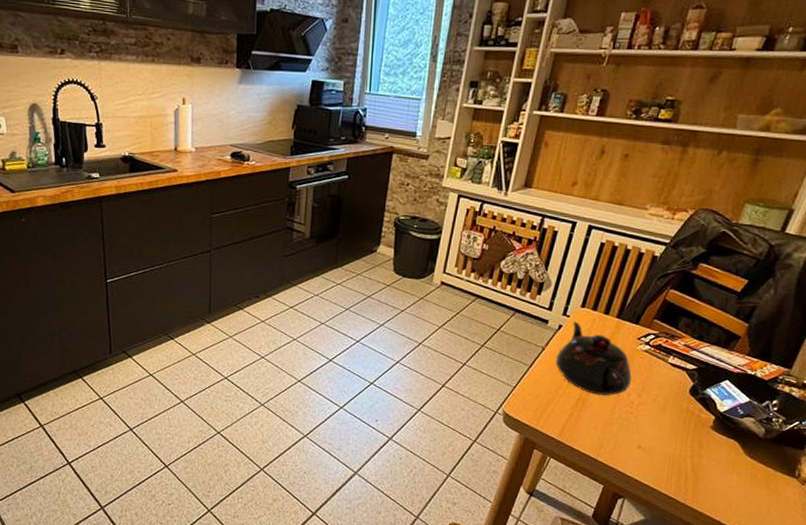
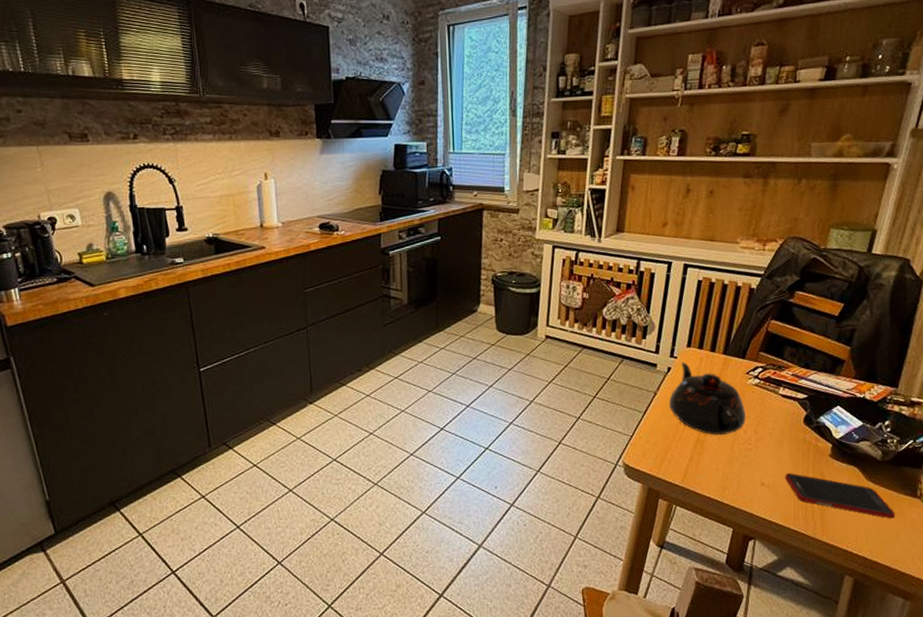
cell phone: none [663,439,770,495] -> present [785,473,896,519]

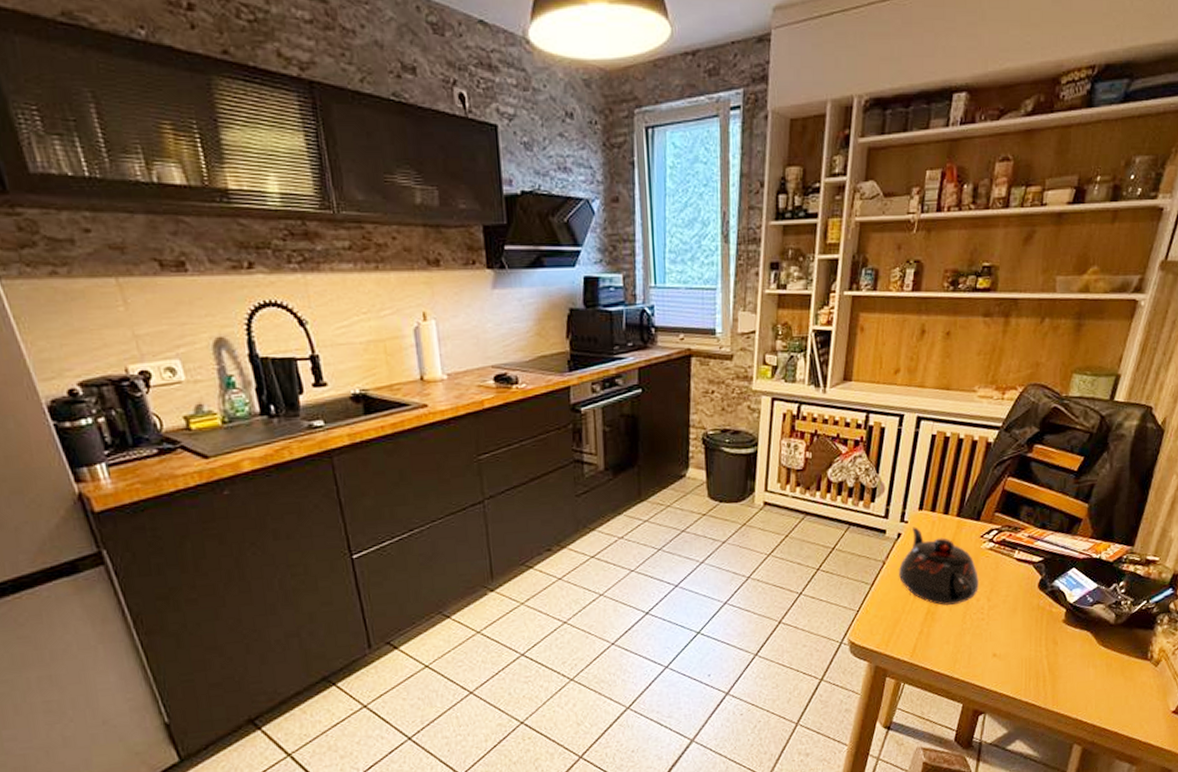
cell phone: present [785,473,896,519] -> none [1018,642,1126,684]

